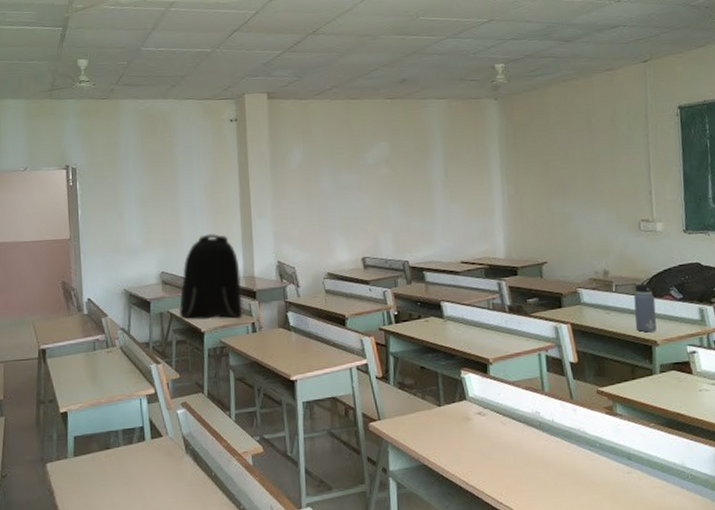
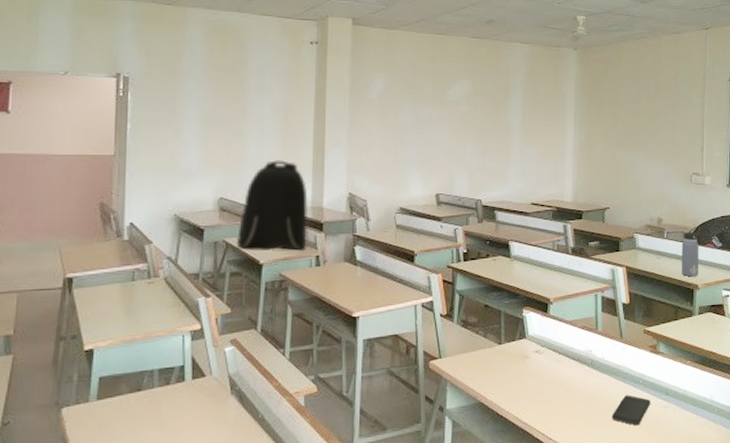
mobile phone: none [567,459,611,492] -> present [611,395,651,426]

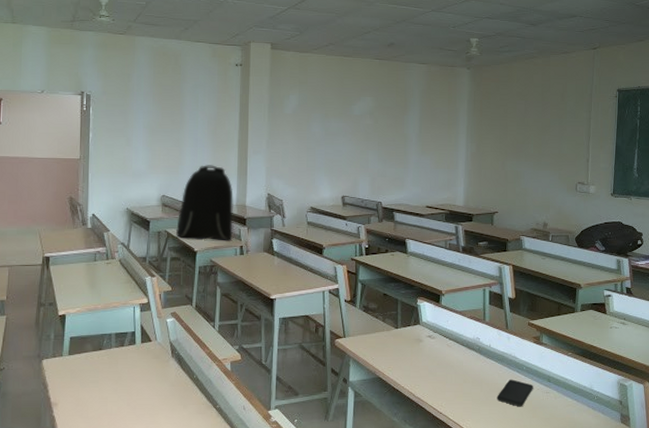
water bottle: present [681,226,701,277] -> none [564,231,585,277]

